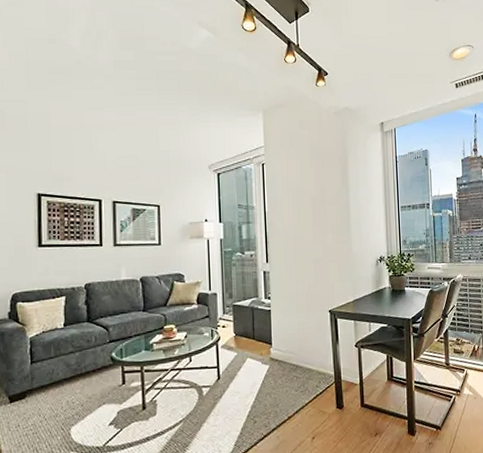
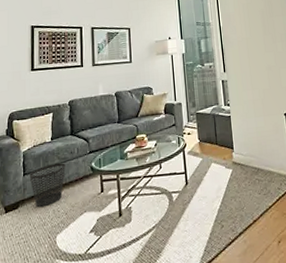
wastebasket: none [38,351,81,397] -> present [29,163,66,207]

